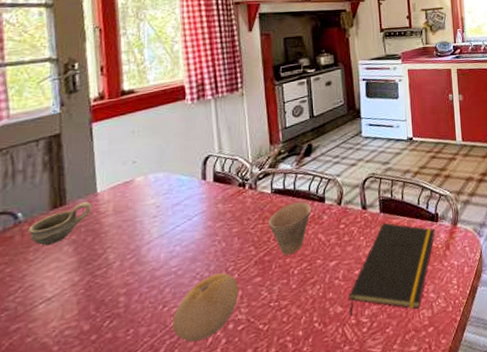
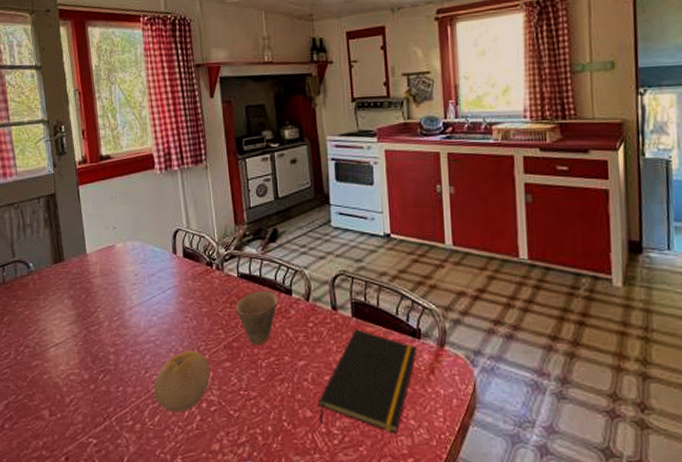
cup: present [28,202,93,246] -> none [38,261,84,297]

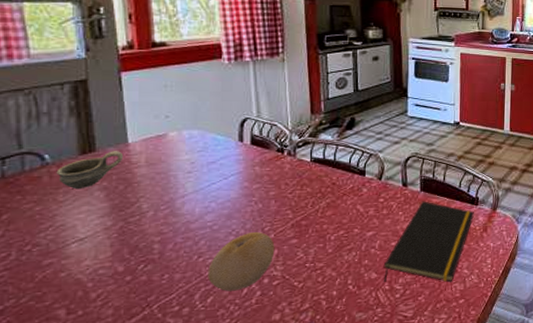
cup: none [38,261,84,297] -> present [56,151,124,190]
cup: present [236,290,279,345] -> none [307,173,352,222]

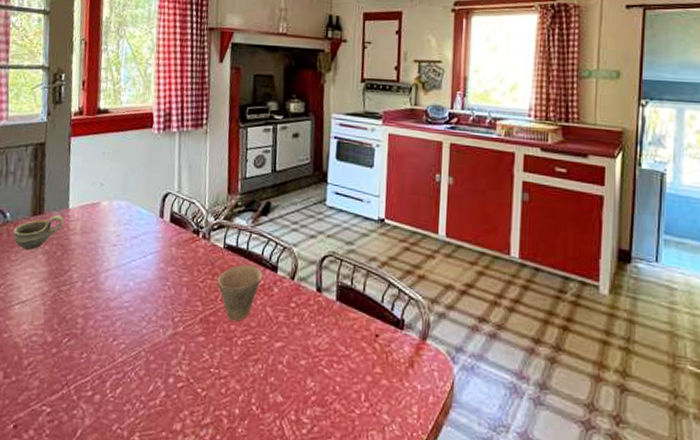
fruit: present [208,231,275,292] -> none [119,320,183,386]
cup: none [307,173,352,222] -> present [218,264,263,322]
notepad: present [383,201,474,283] -> none [290,313,398,428]

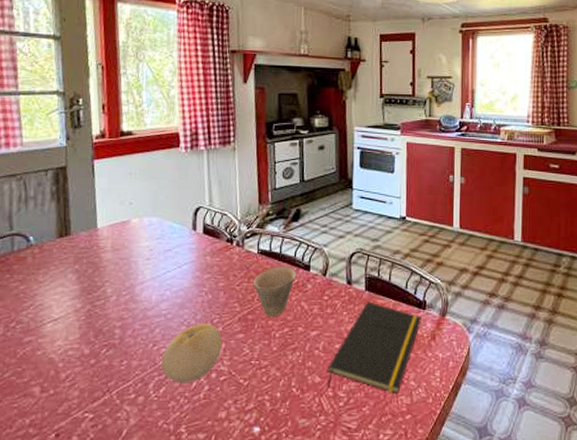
cup: present [13,215,65,251] -> none [38,235,94,271]
fruit: none [119,320,183,386] -> present [161,323,223,383]
notepad: none [290,313,398,428] -> present [327,301,421,394]

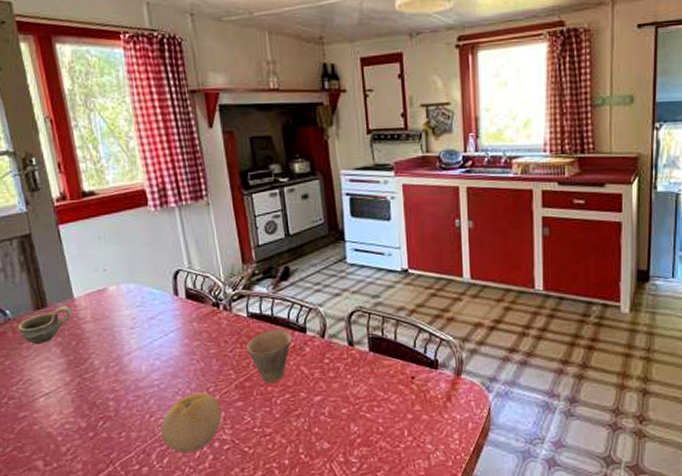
cup: none [38,235,94,271] -> present [17,306,72,345]
notepad: present [327,301,421,394] -> none [335,363,434,458]

